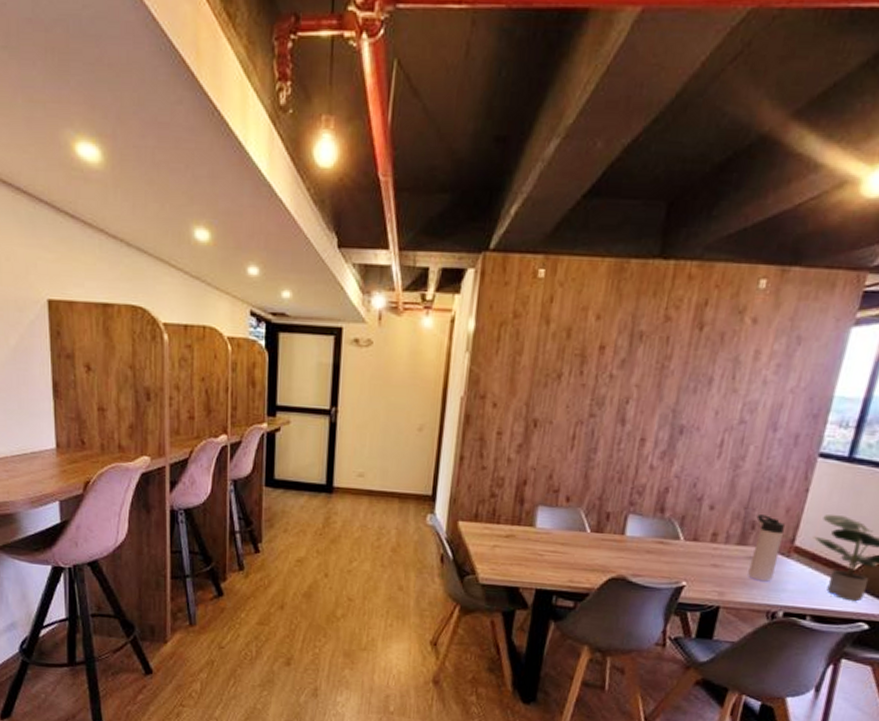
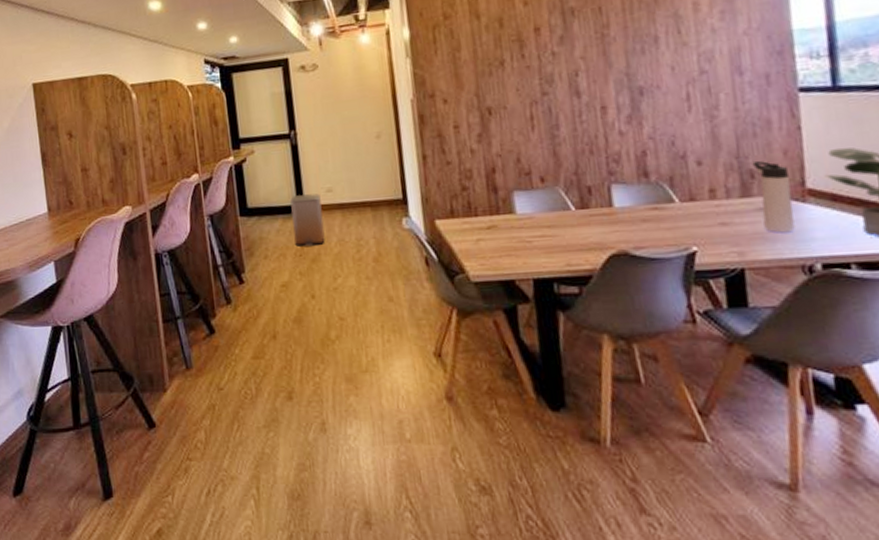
pedal bin: none [317,474,351,527] -> present [290,193,325,247]

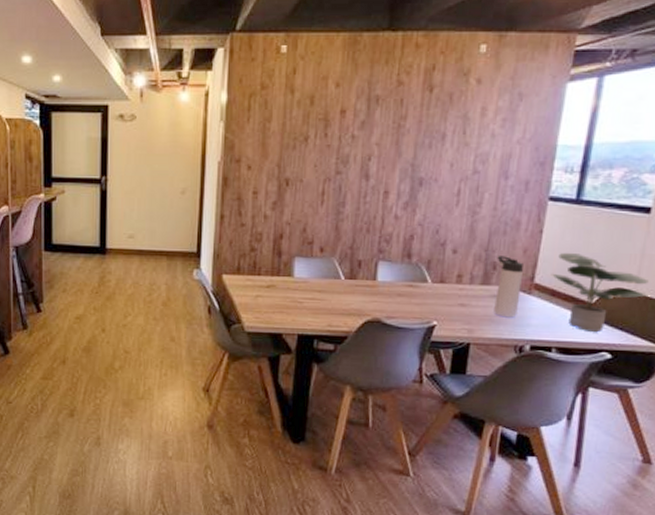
pedal bin: present [290,193,325,247] -> none [93,238,122,285]

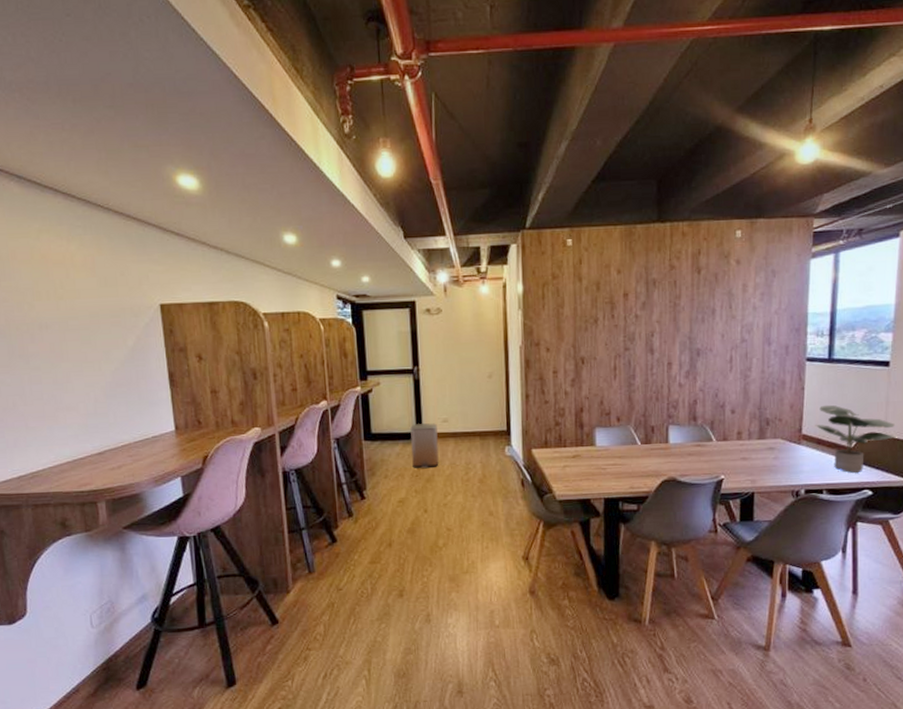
pedal bin: none [93,238,122,285] -> present [410,423,439,468]
thermos bottle: present [494,256,523,318] -> none [769,412,792,467]

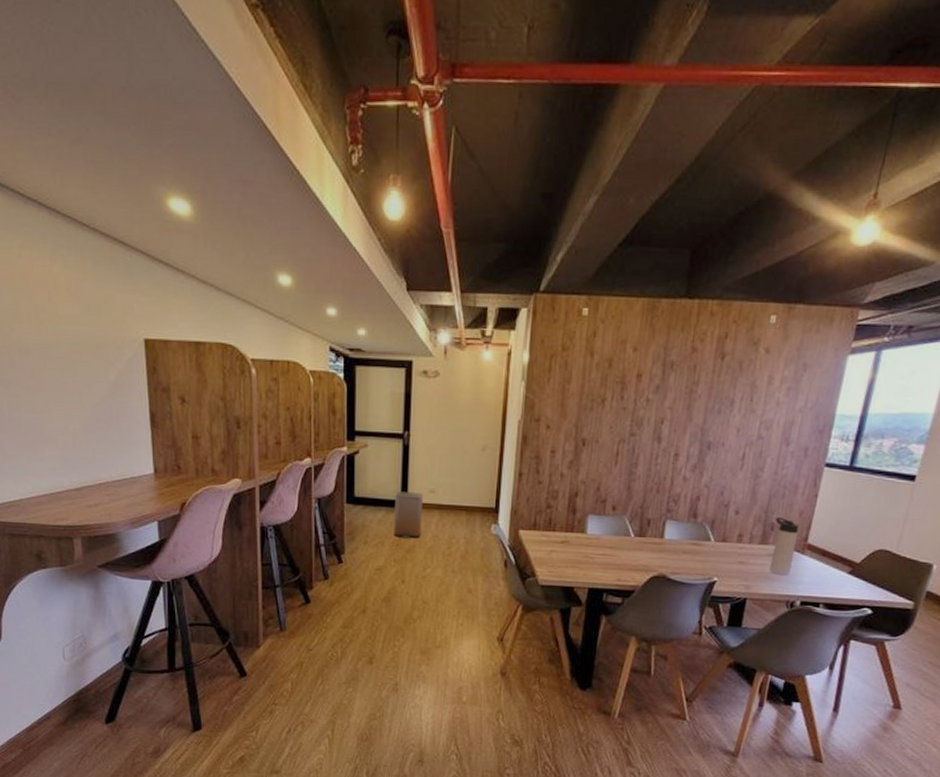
thermos bottle: none [769,412,792,467] -> present [769,517,799,575]
potted plant: present [815,405,896,473] -> none [822,515,909,589]

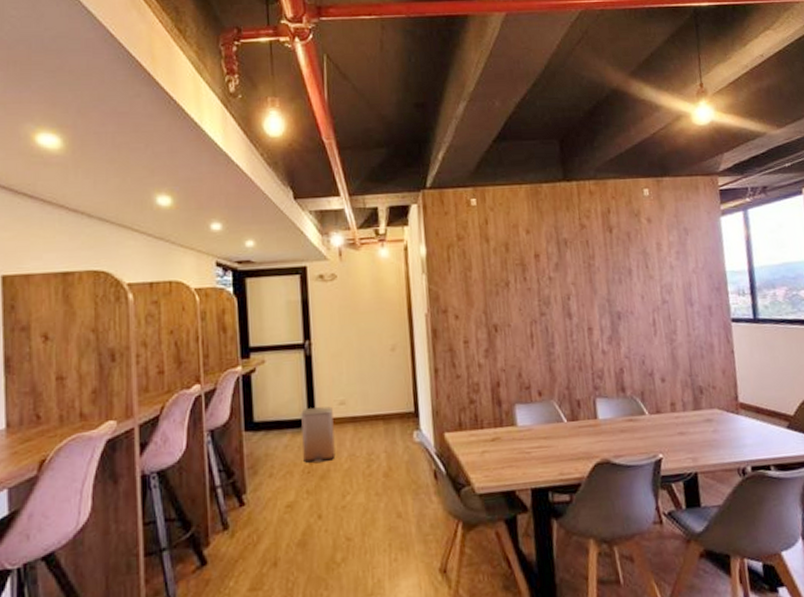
thermos bottle: present [769,517,799,575] -> none [701,379,732,441]

